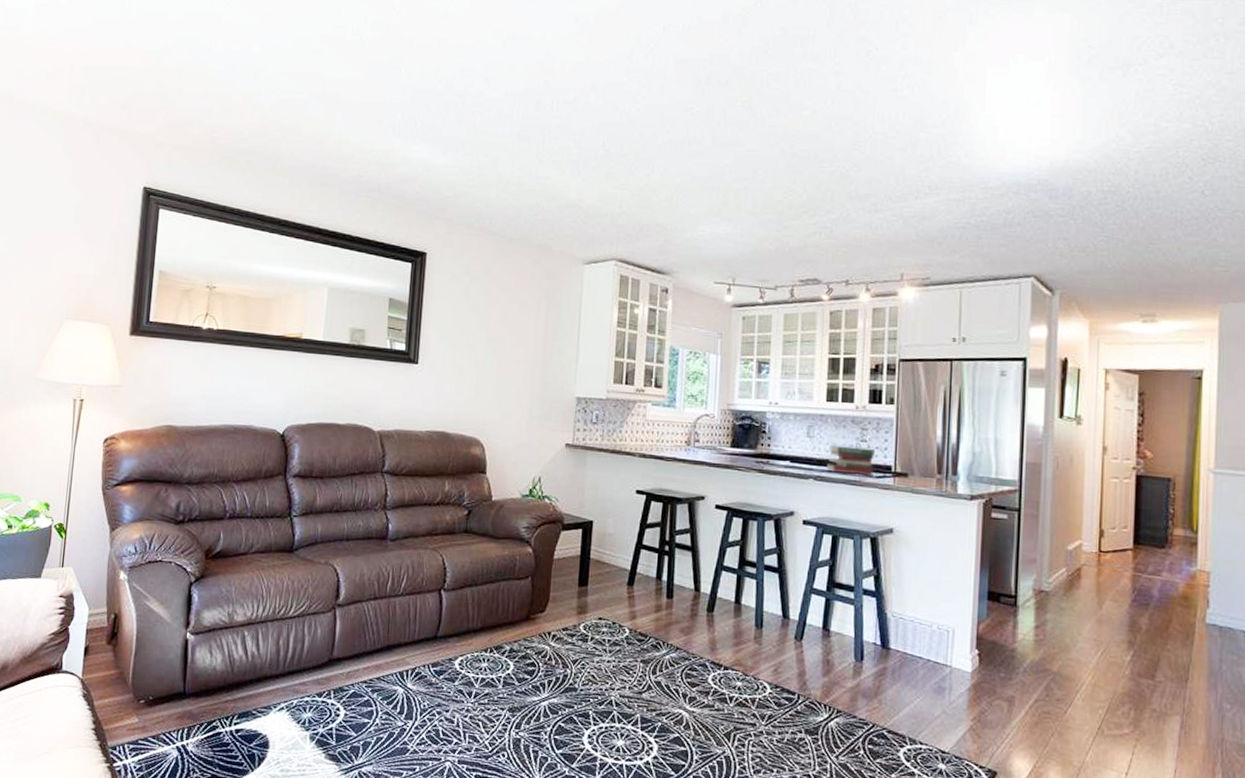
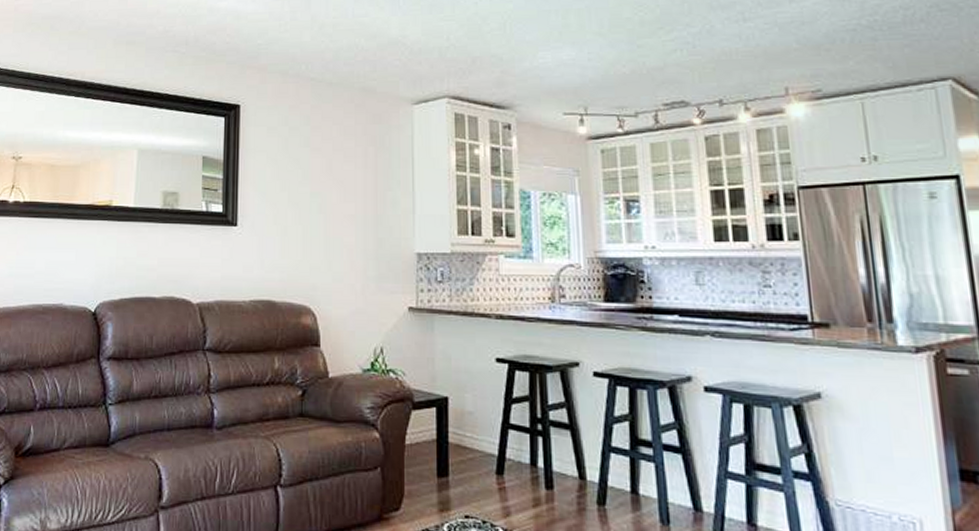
books: present [827,445,875,475] -> none [725,294,786,328]

